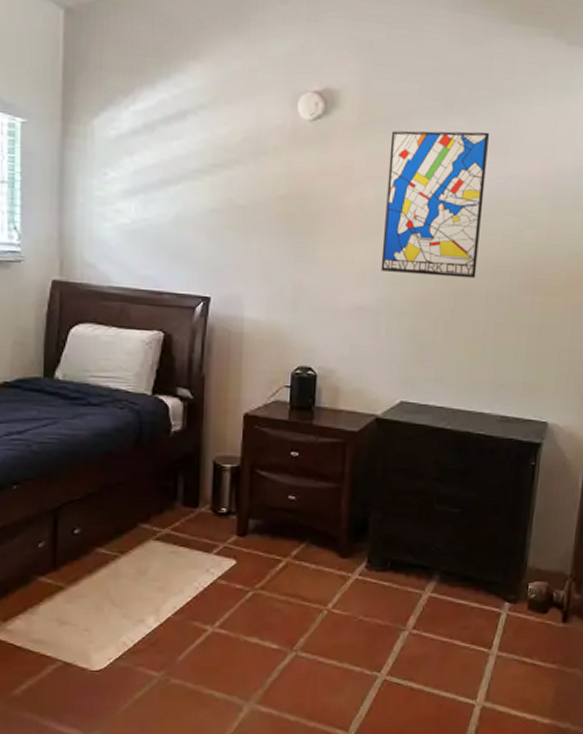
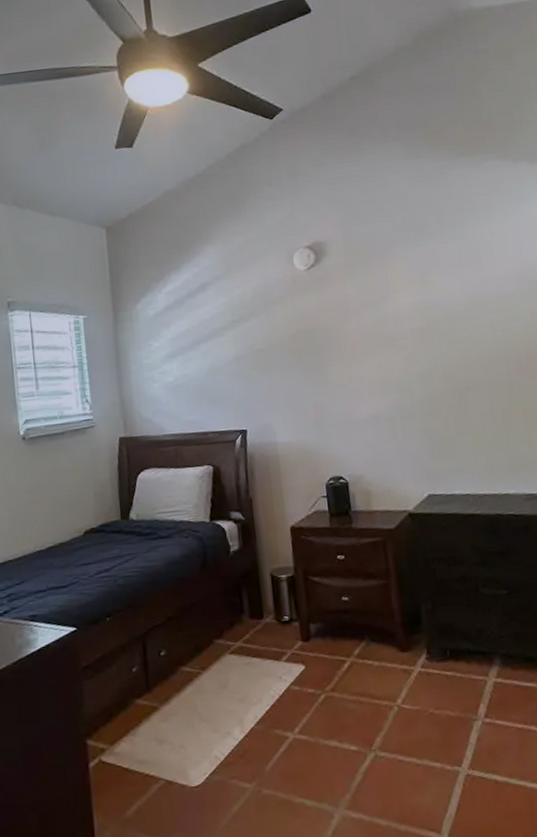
wall art: present [381,130,490,279] -> none [375,247,475,382]

